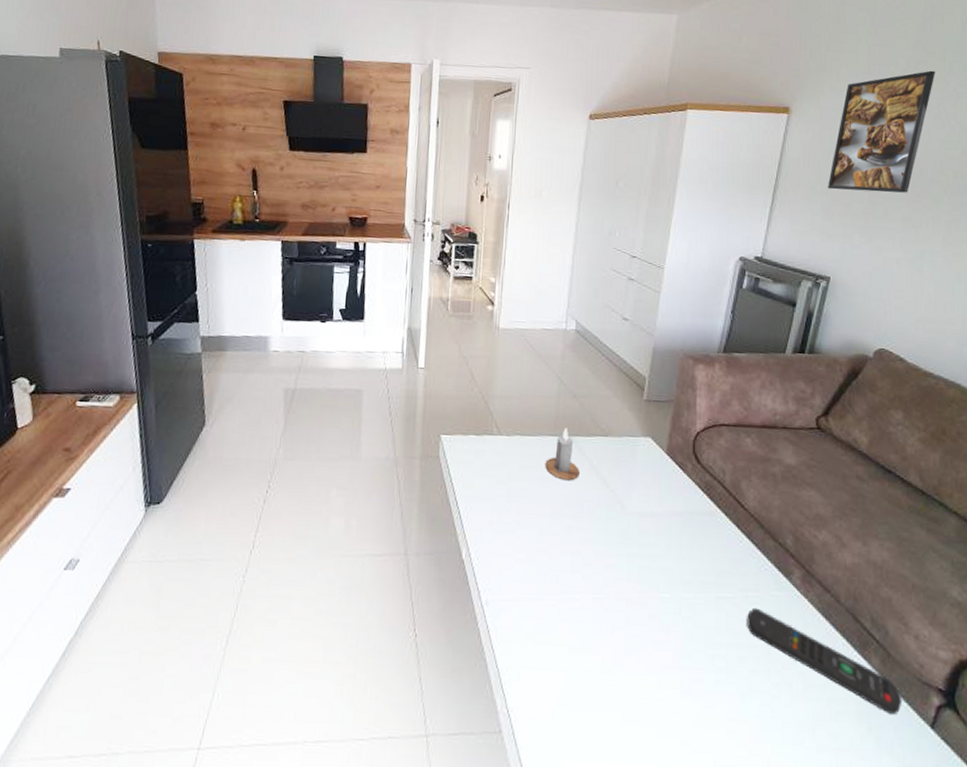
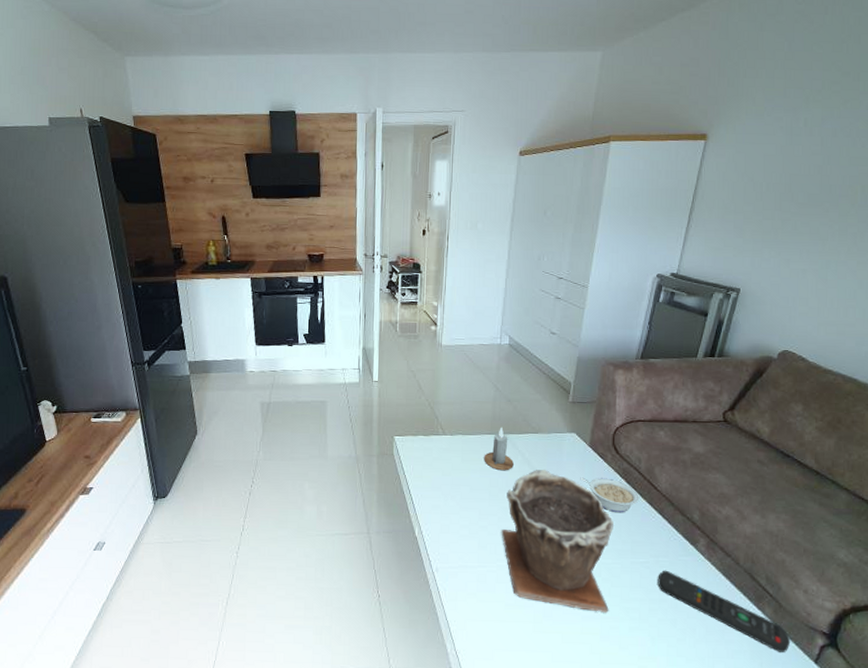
plant pot: none [564,479,695,661] -> present [501,469,614,613]
legume: none [656,491,724,536] -> present [580,477,639,513]
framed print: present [827,70,935,193] -> none [740,90,849,209]

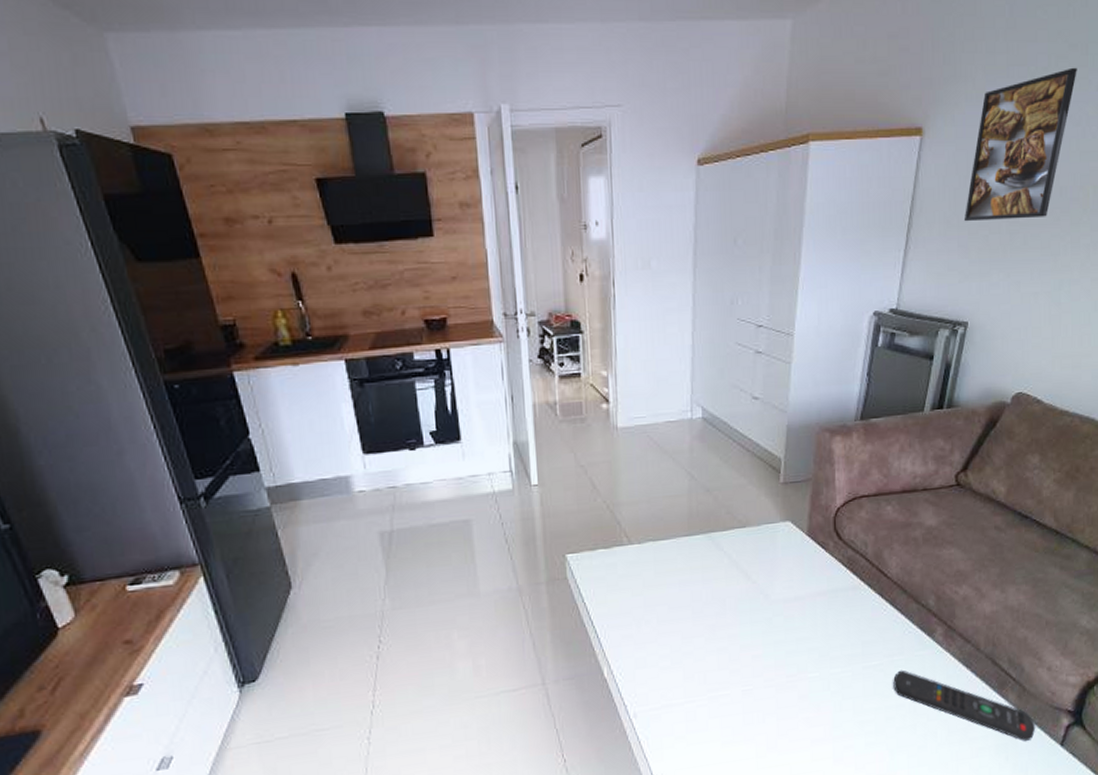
candle: present [484,427,514,471] -> none [682,524,719,580]
plant pot: present [501,469,614,613] -> none [710,570,841,733]
legume: present [580,477,639,513] -> none [799,571,868,612]
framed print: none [740,90,849,209] -> present [963,67,1077,222]

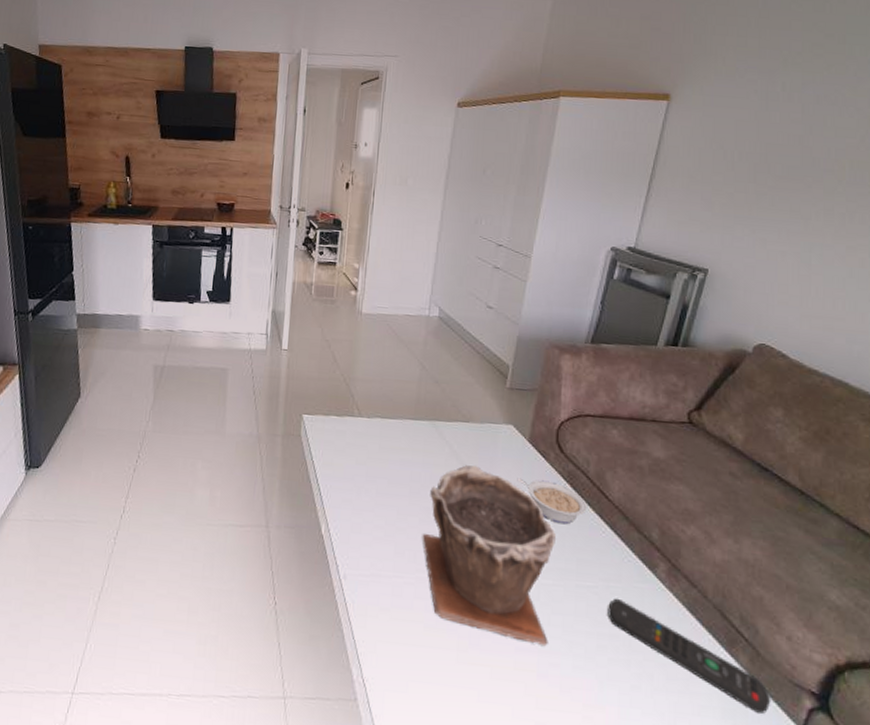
plant pot: none [710,570,841,733] -> present [422,465,556,645]
legume: none [799,571,868,612] -> present [517,478,587,525]
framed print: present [963,67,1077,222] -> none [708,54,833,183]

